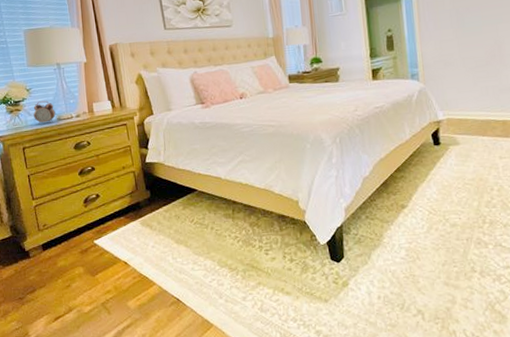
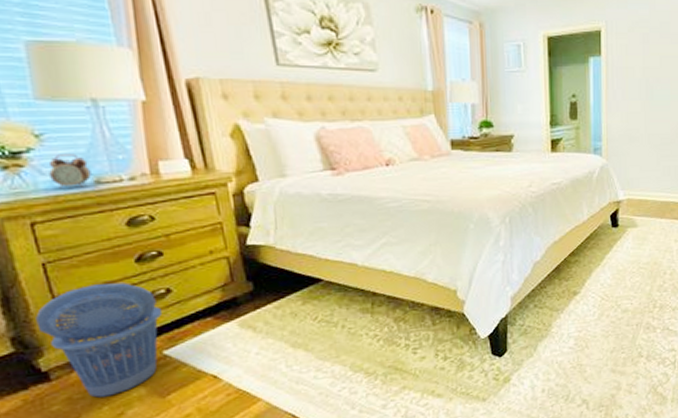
laundry basket: none [23,189,94,272] -> present [36,283,163,398]

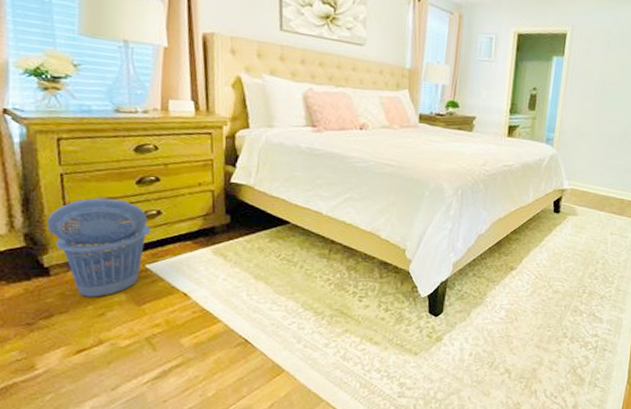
alarm clock: present [48,154,91,188] -> none [79,83,113,114]

